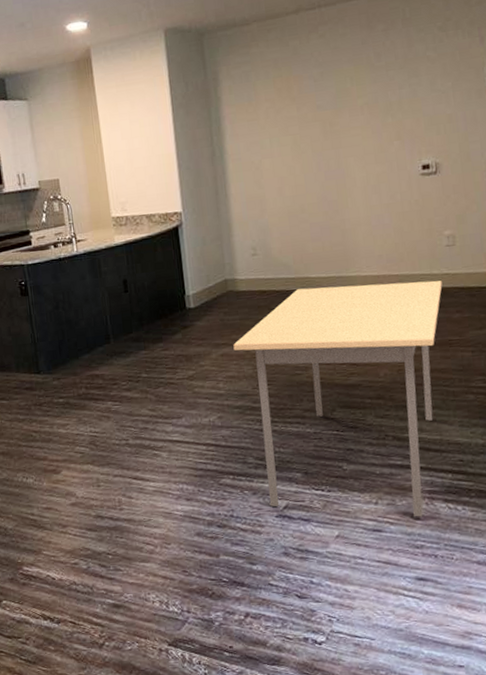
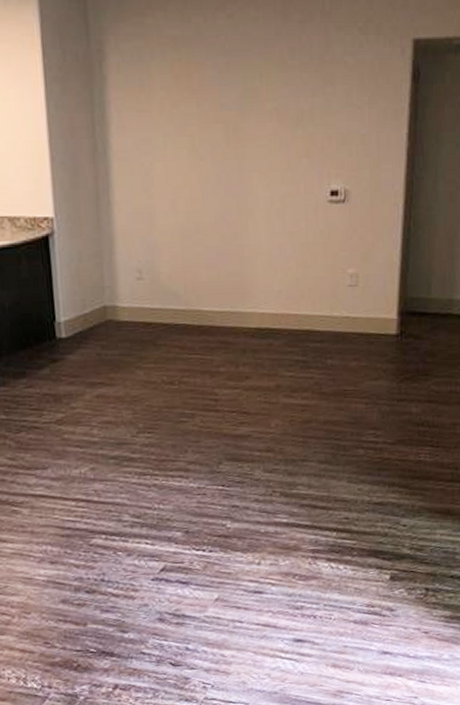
dining table: present [233,280,443,517] -> none [111,322,342,578]

